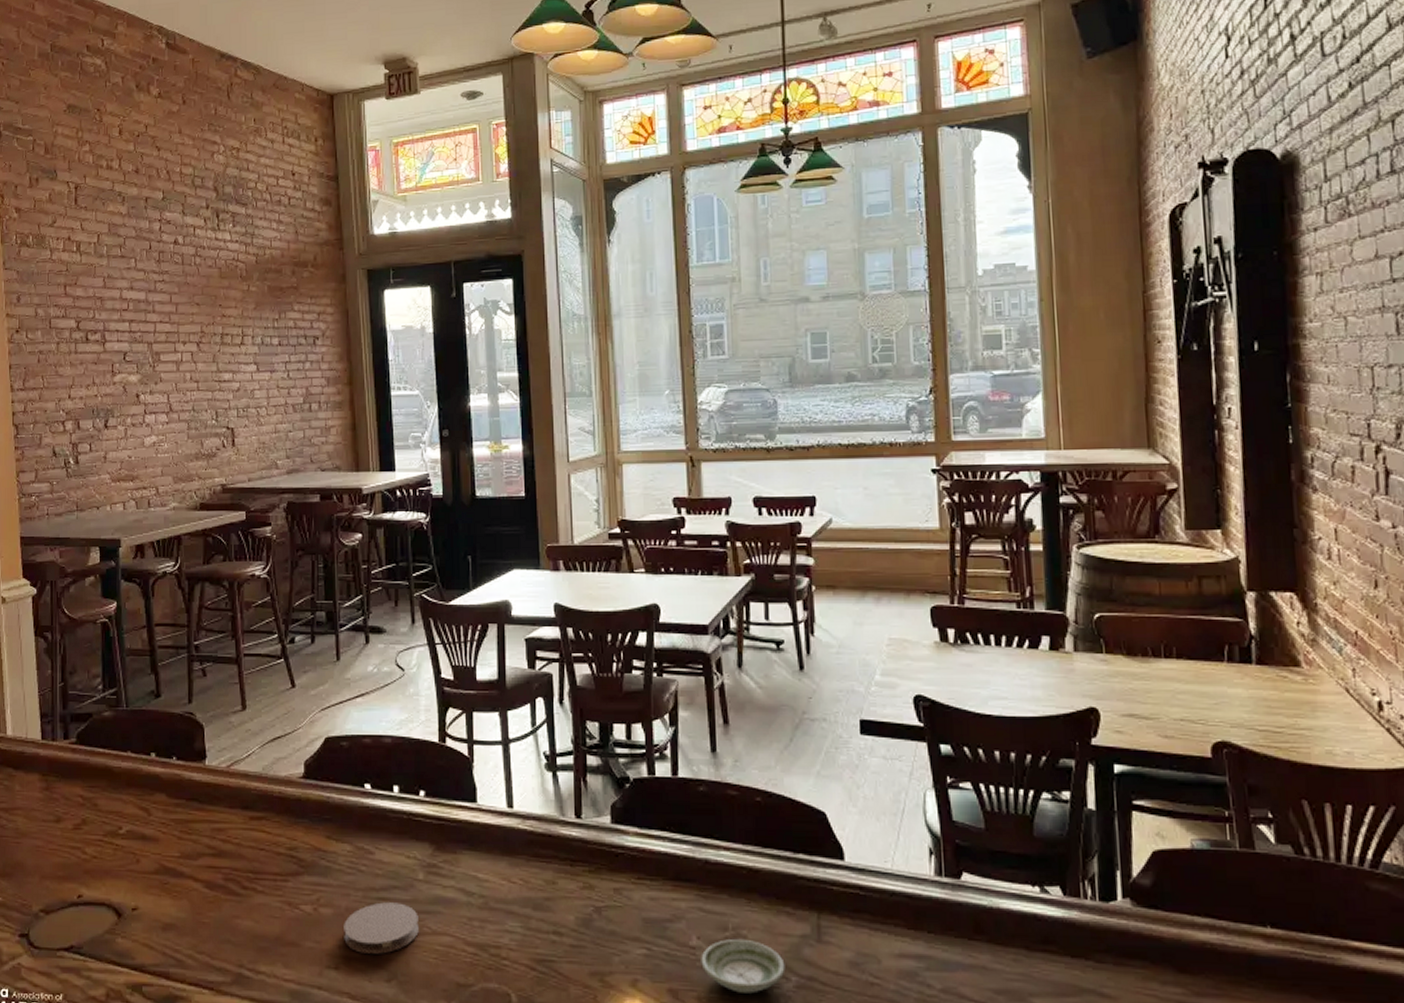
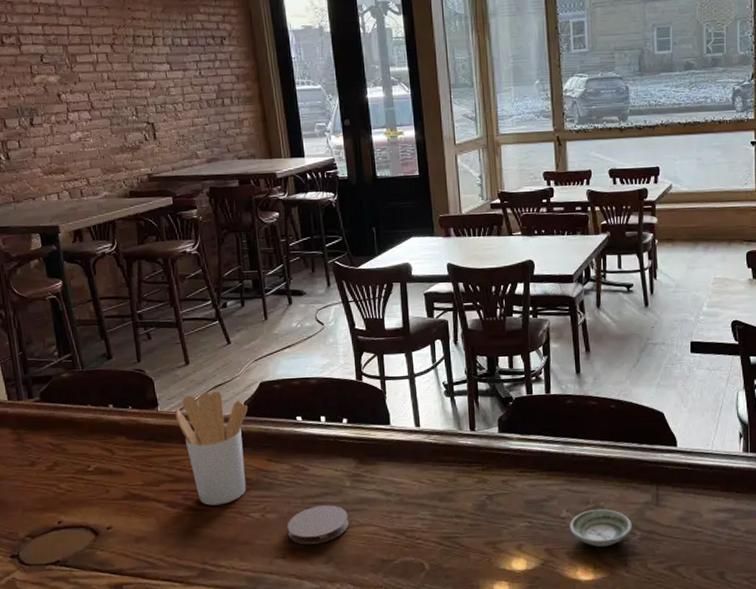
utensil holder: none [225,744,308,891] -> present [175,390,248,506]

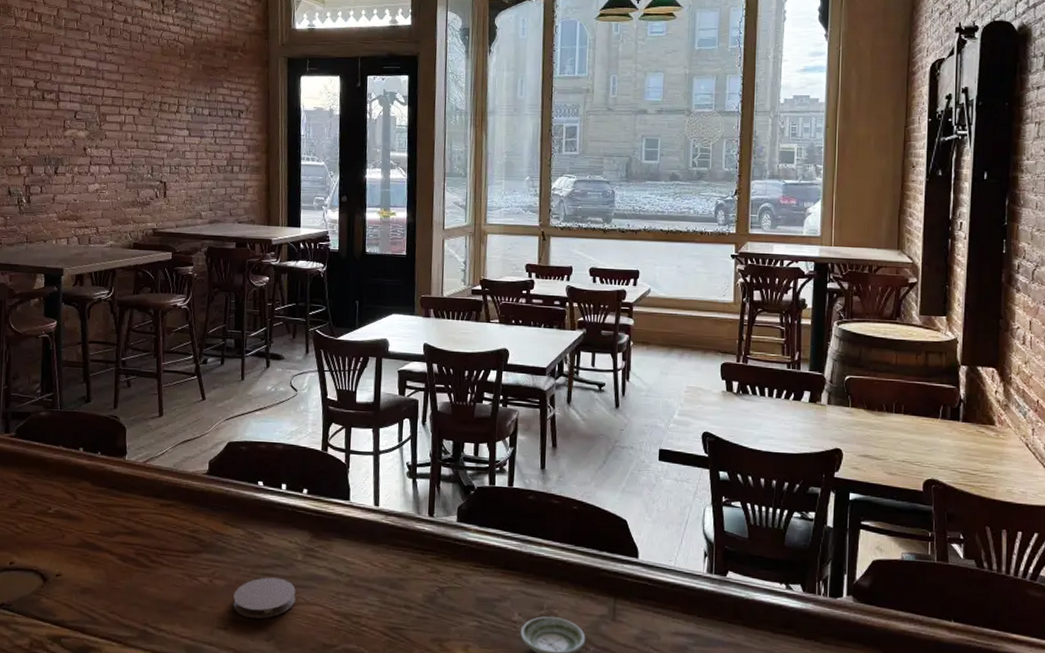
utensil holder: present [175,390,248,506] -> none [141,445,212,565]

